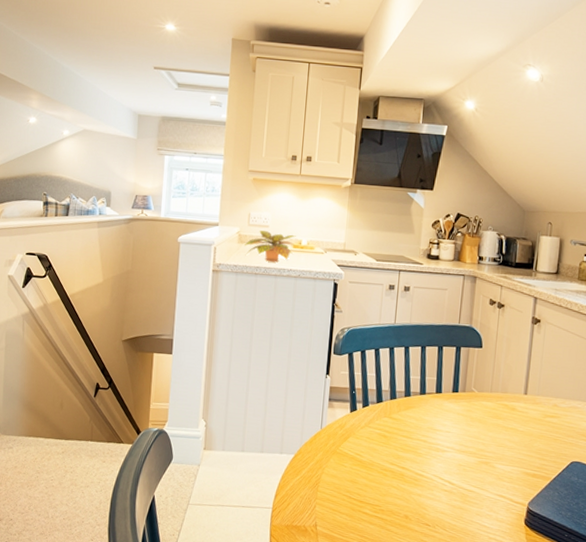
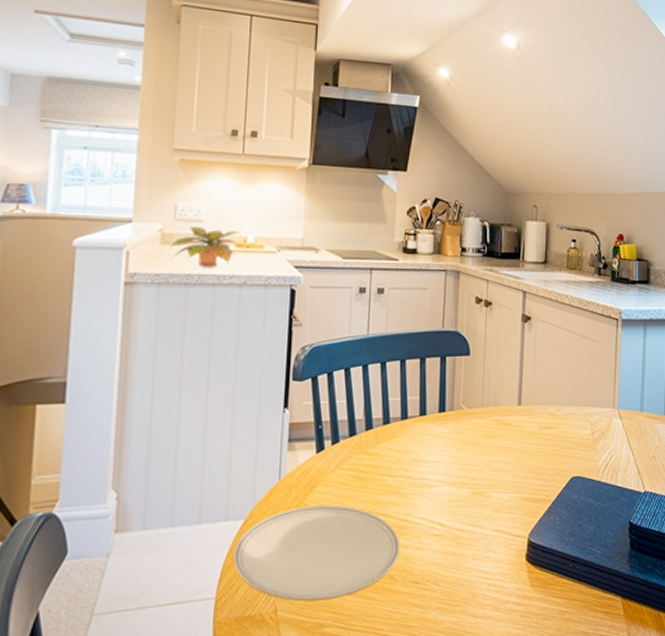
plate: none [285,451,415,526] -> present [233,504,400,602]

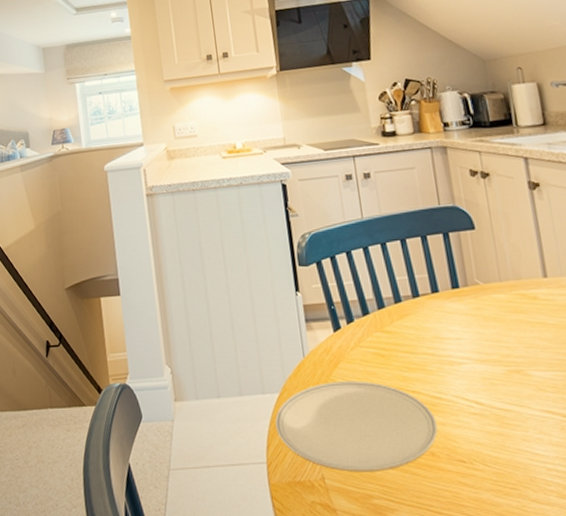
plant: present [170,227,240,267] -> none [175,139,229,174]

